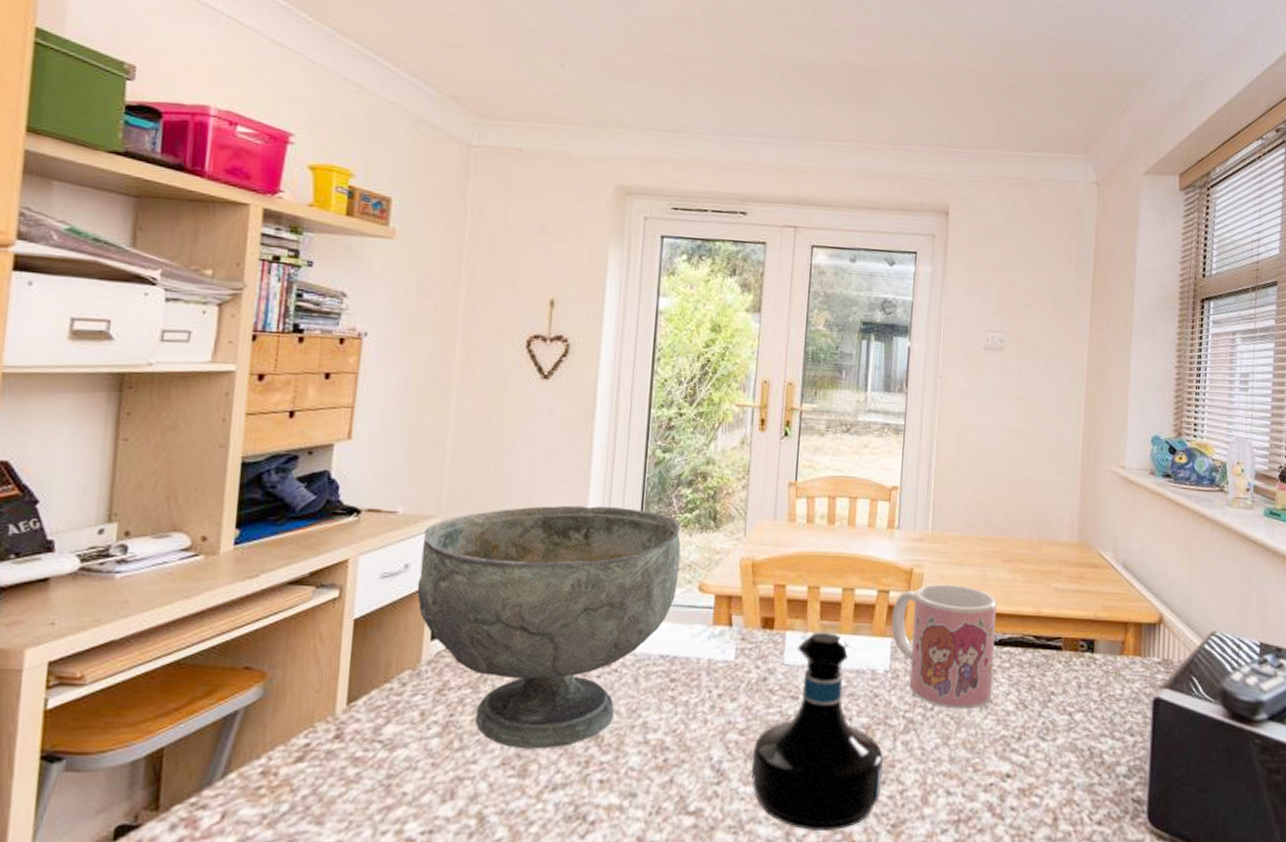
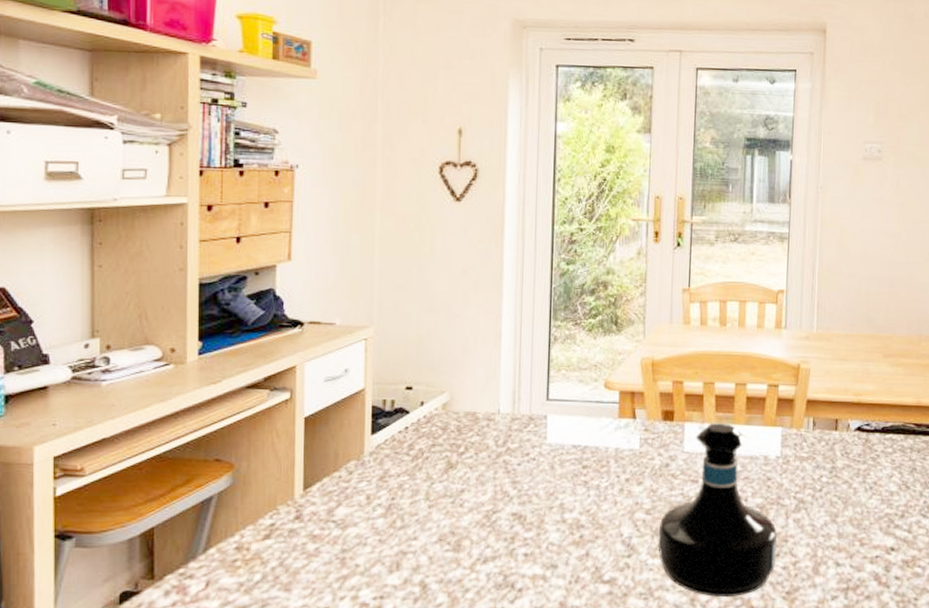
decorative bowl: present [417,505,681,749] -> none [356,314,587,527]
mug: present [891,584,997,709] -> none [781,378,879,490]

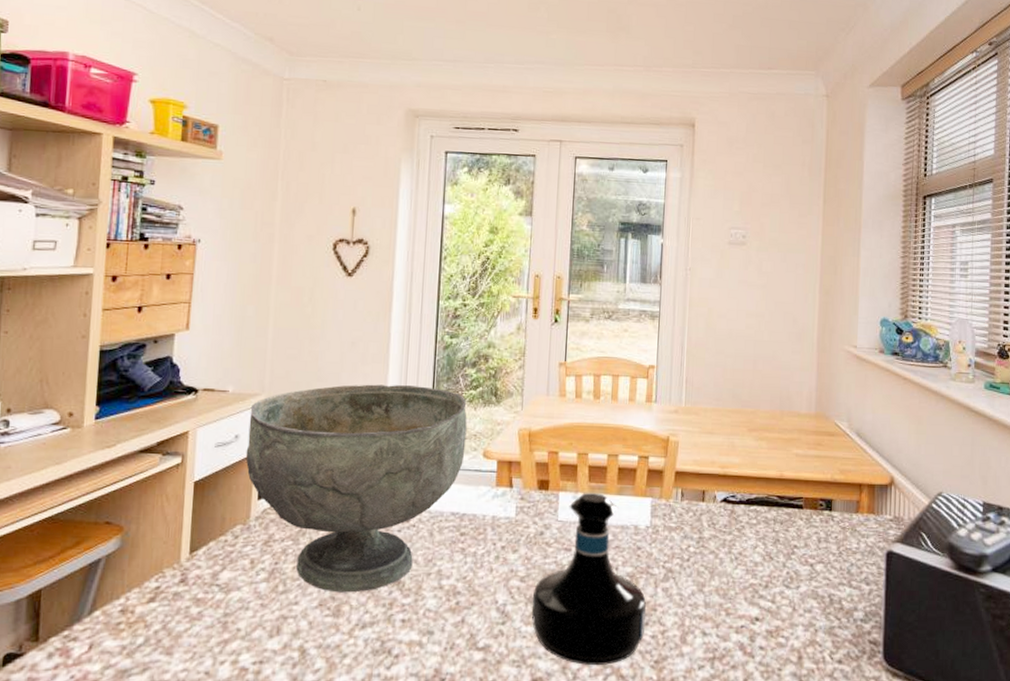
decorative bowl: none [356,314,587,527] -> present [245,384,467,593]

